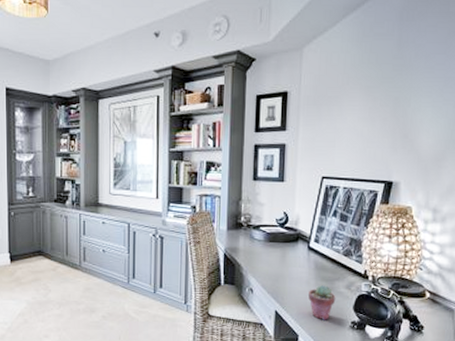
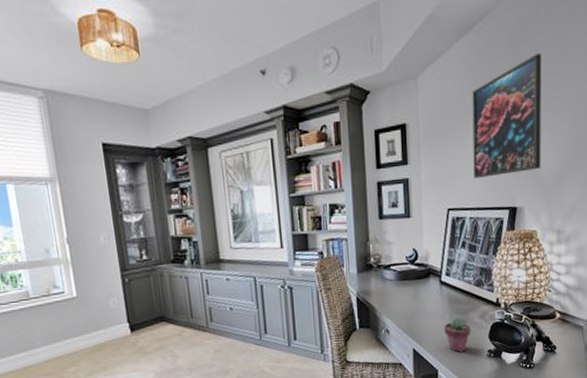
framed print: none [351,34,429,150] -> present [472,53,541,178]

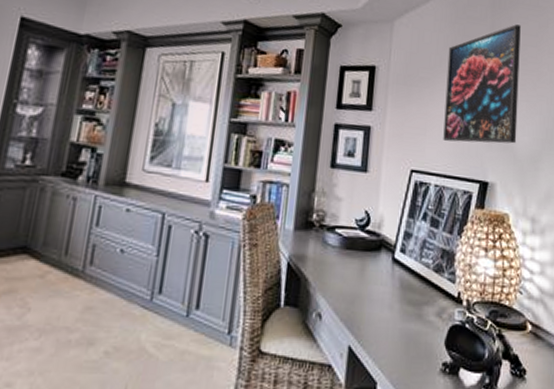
potted succulent: present [444,318,471,352] -> none [391,311,424,361]

